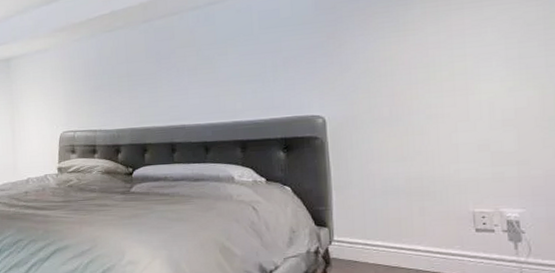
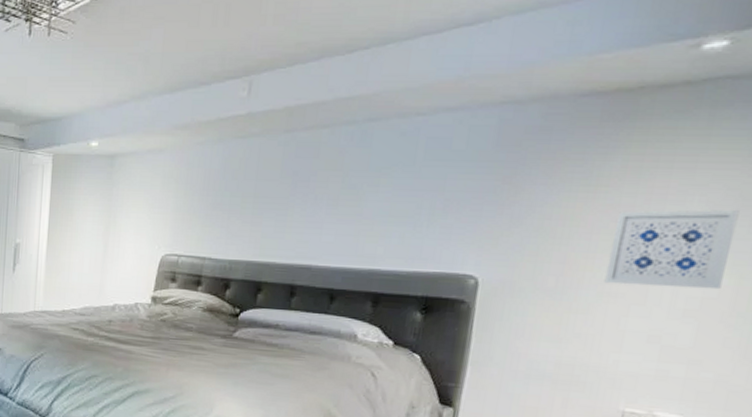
wall art: none [428,35,529,108] -> present [604,210,740,290]

